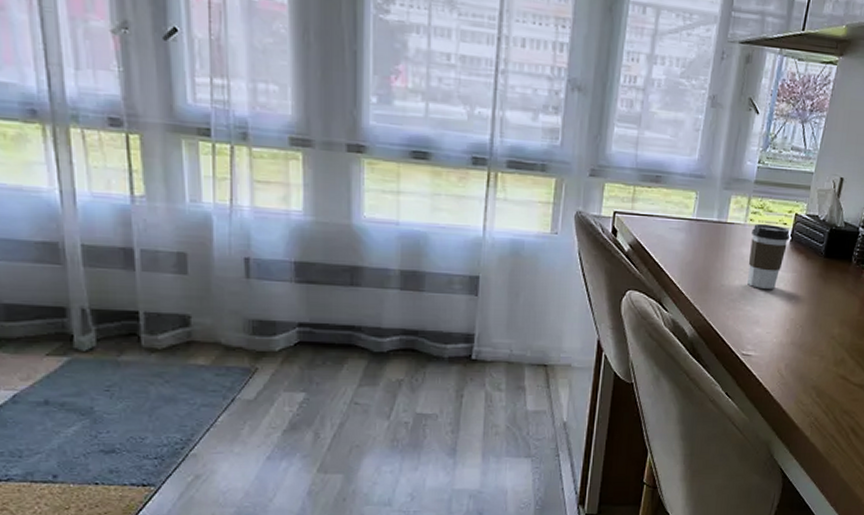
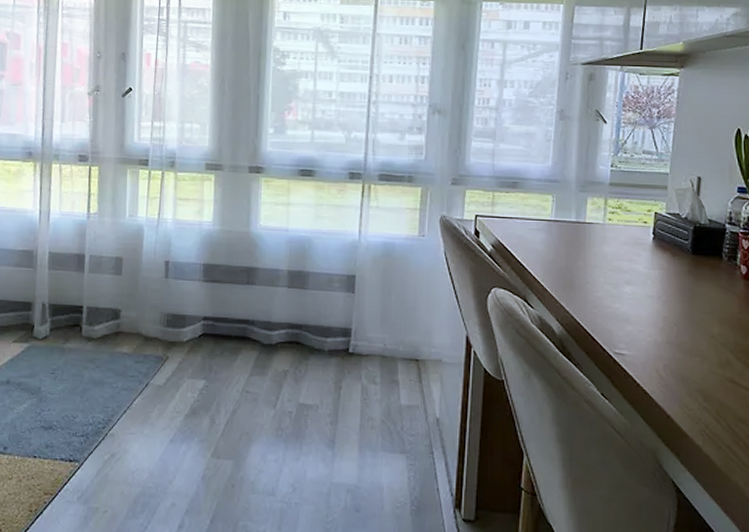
coffee cup: present [747,224,790,289] -> none [612,223,652,286]

